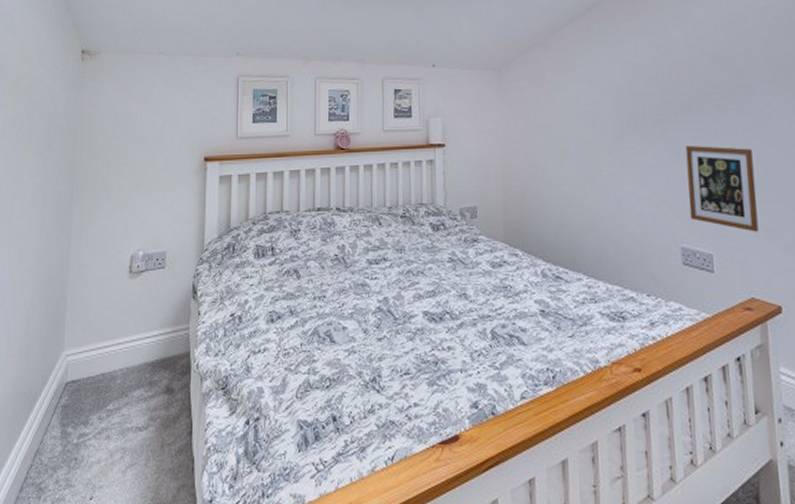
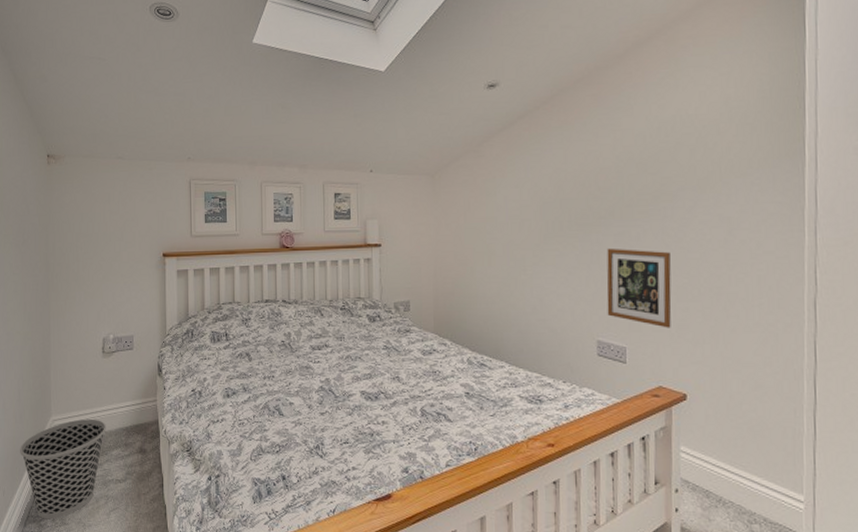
wastebasket: none [23,353,128,481] -> present [20,419,106,520]

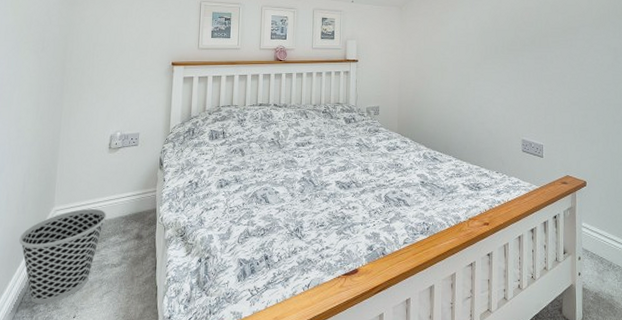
picture frame: present [606,248,672,328] -> none [529,68,576,130]

